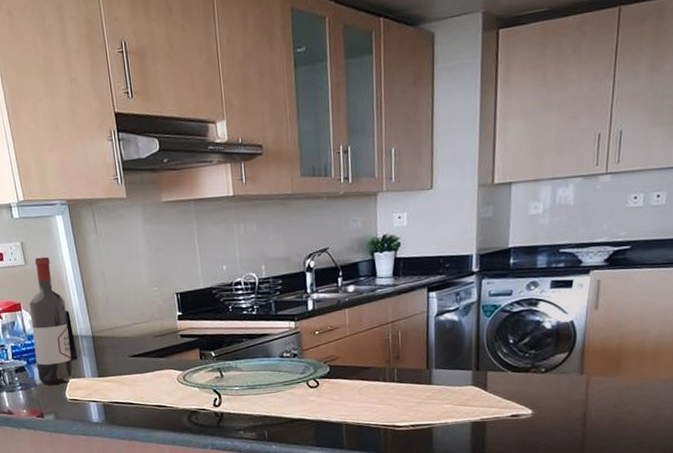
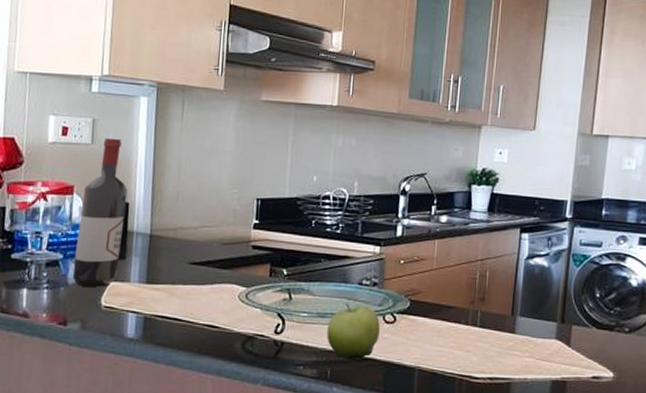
fruit: none [258,374,307,422] -> present [327,303,381,359]

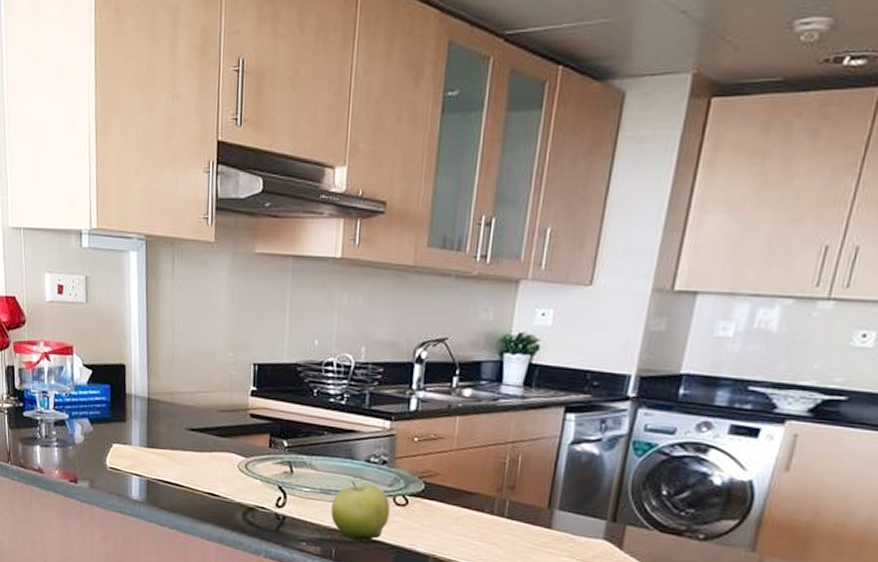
wine bottle: present [72,137,128,287] -> none [78,296,124,448]

